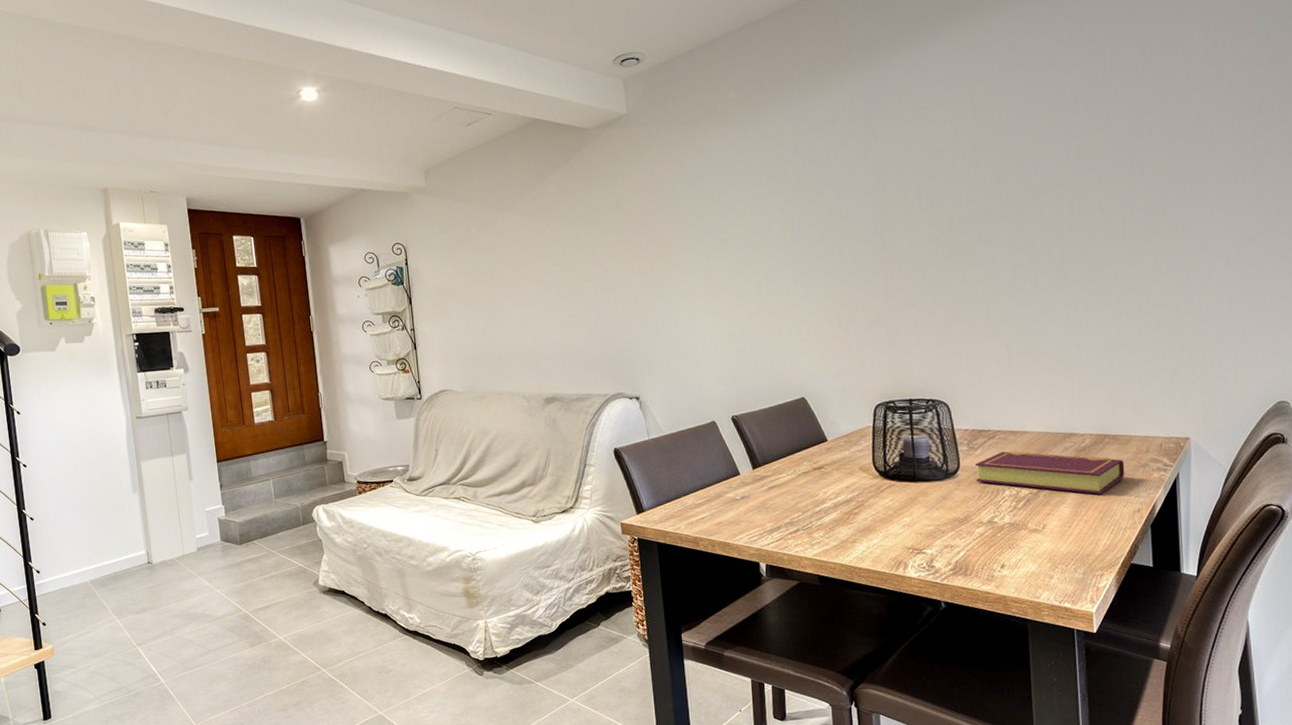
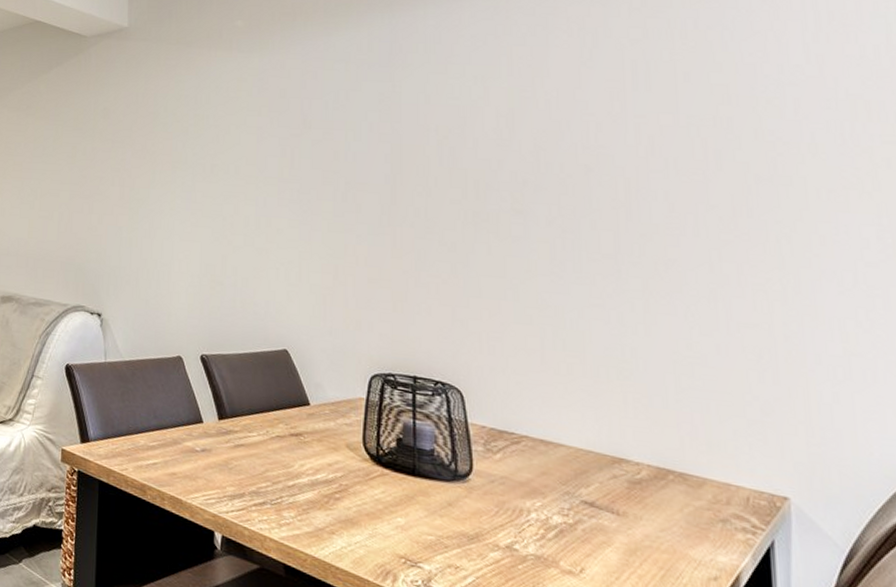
book: present [975,451,1125,494] -> none [492,462,697,545]

